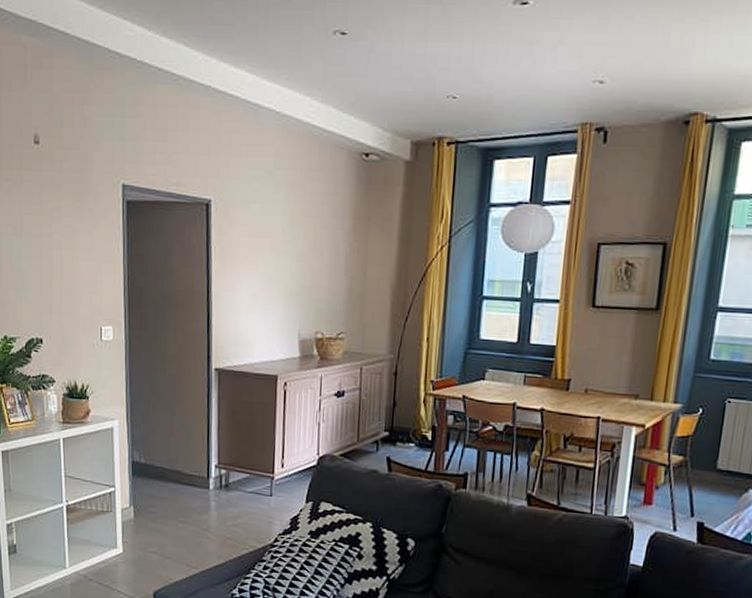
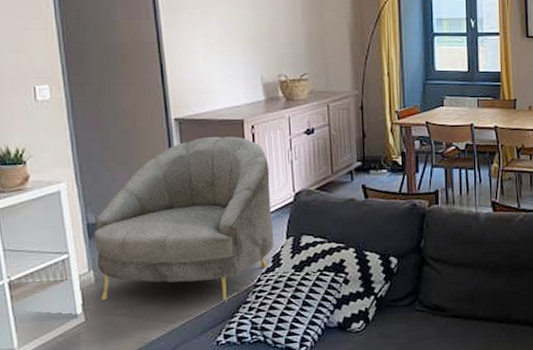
armchair: none [136,390,297,557] -> present [93,136,274,302]

